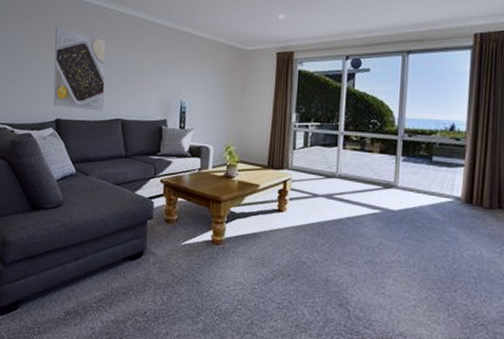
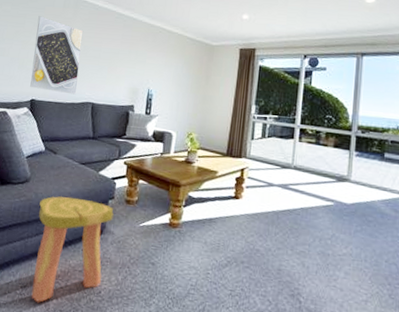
stool: none [75,219,153,326] -> present [31,196,114,303]

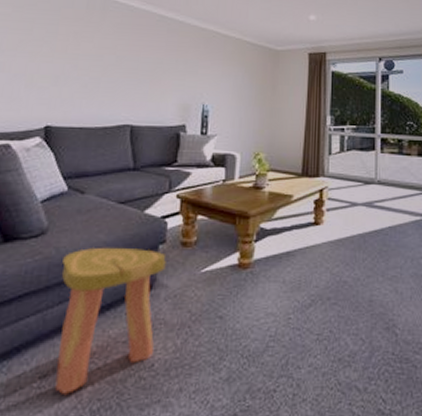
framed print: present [30,16,84,95] -> none [43,20,115,117]

